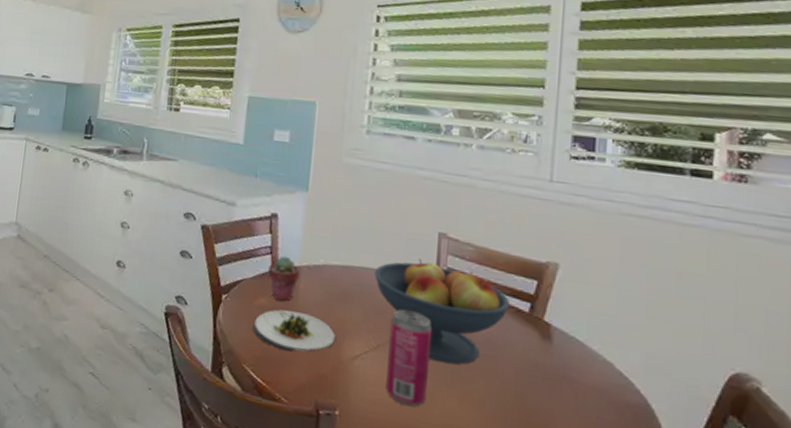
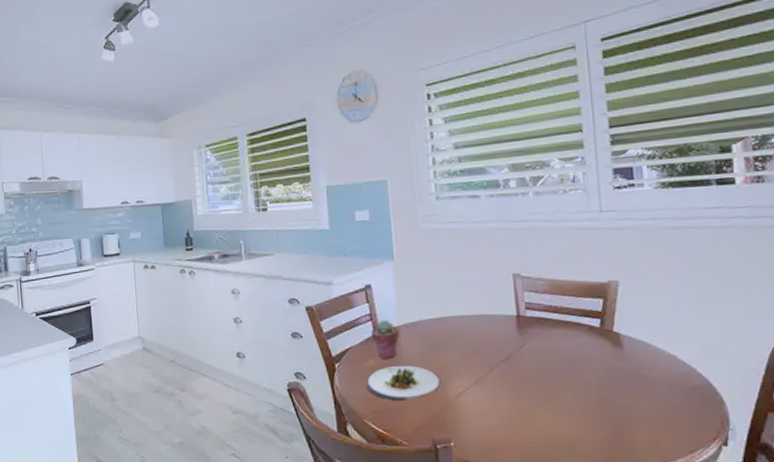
fruit bowl: present [374,258,511,365] -> none [464,299,584,384]
beverage can: present [385,309,432,407] -> none [485,345,526,426]

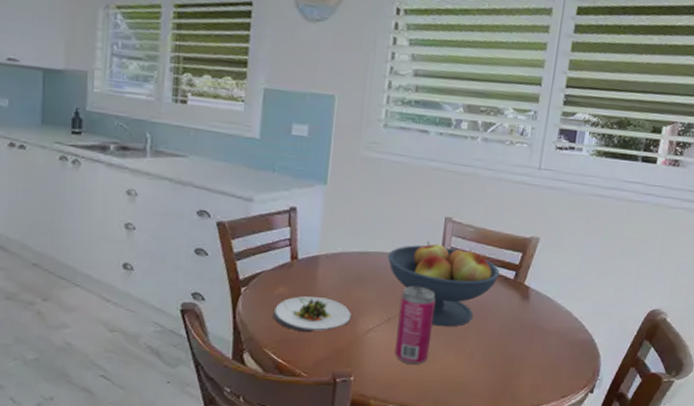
potted succulent: present [371,319,399,359] -> none [287,246,319,288]
fruit bowl: none [464,299,584,384] -> present [388,241,500,327]
beverage can: none [485,345,526,426] -> present [395,285,436,365]

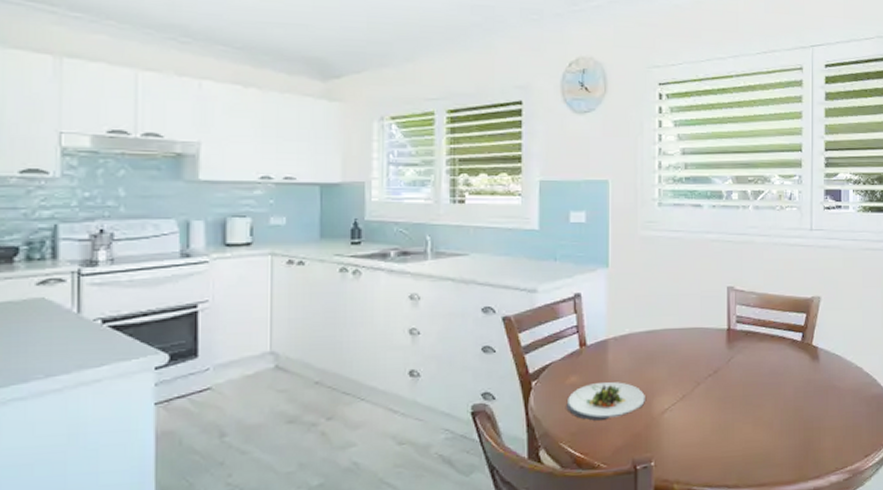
fruit bowl: present [388,241,500,327] -> none [676,312,787,398]
beverage can: present [395,285,436,365] -> none [693,359,728,441]

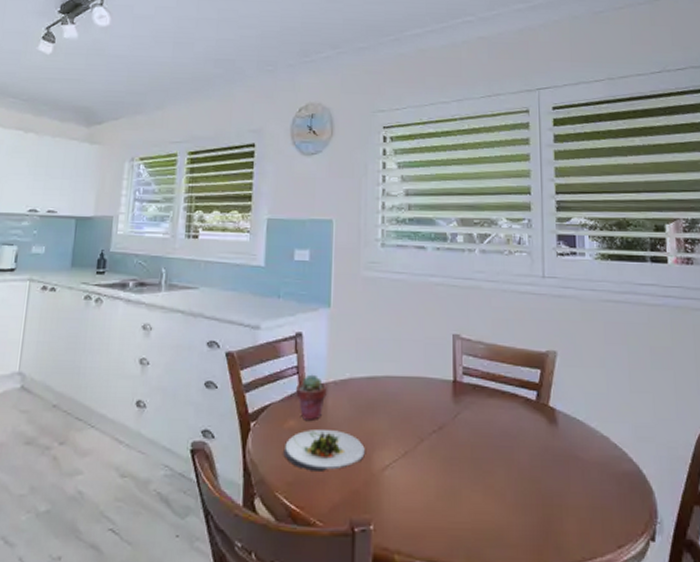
potted succulent: none [577,332,607,375] -> present [296,374,327,420]

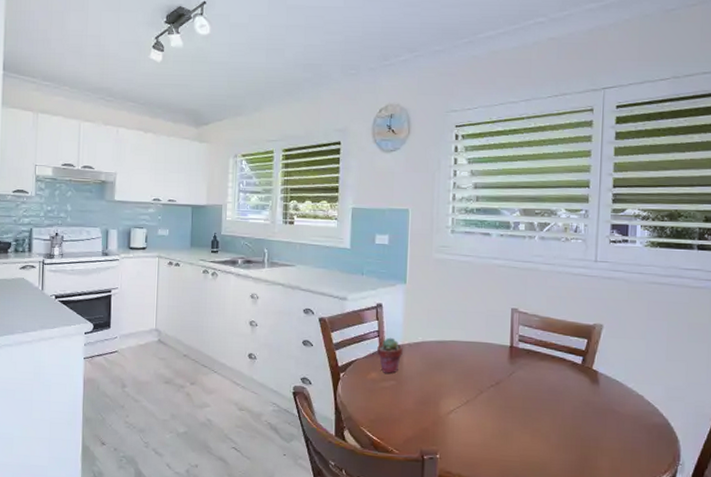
salad plate: present [283,430,365,471] -> none [367,380,434,413]

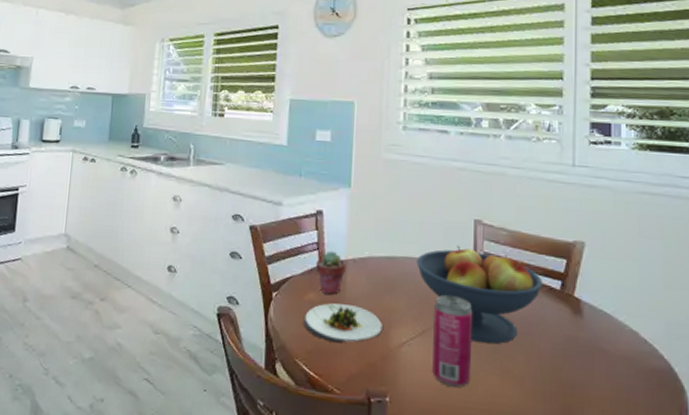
salad plate: none [367,380,434,413] -> present [303,303,382,343]
fruit bowl: none [463,330,568,410] -> present [417,245,543,344]
beverage can: none [475,371,509,445] -> present [432,294,473,388]

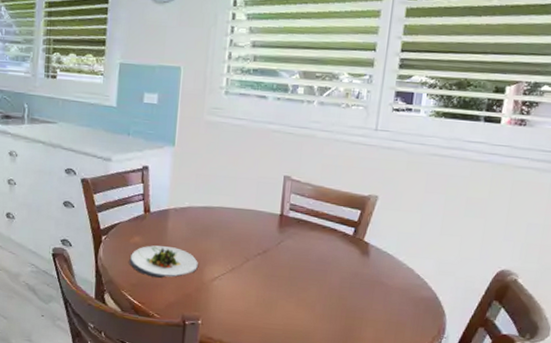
potted succulent: present [316,250,346,295] -> none [141,201,168,238]
fruit bowl: present [417,245,543,344] -> none [231,197,339,279]
beverage can: present [432,294,473,388] -> none [239,239,277,313]

